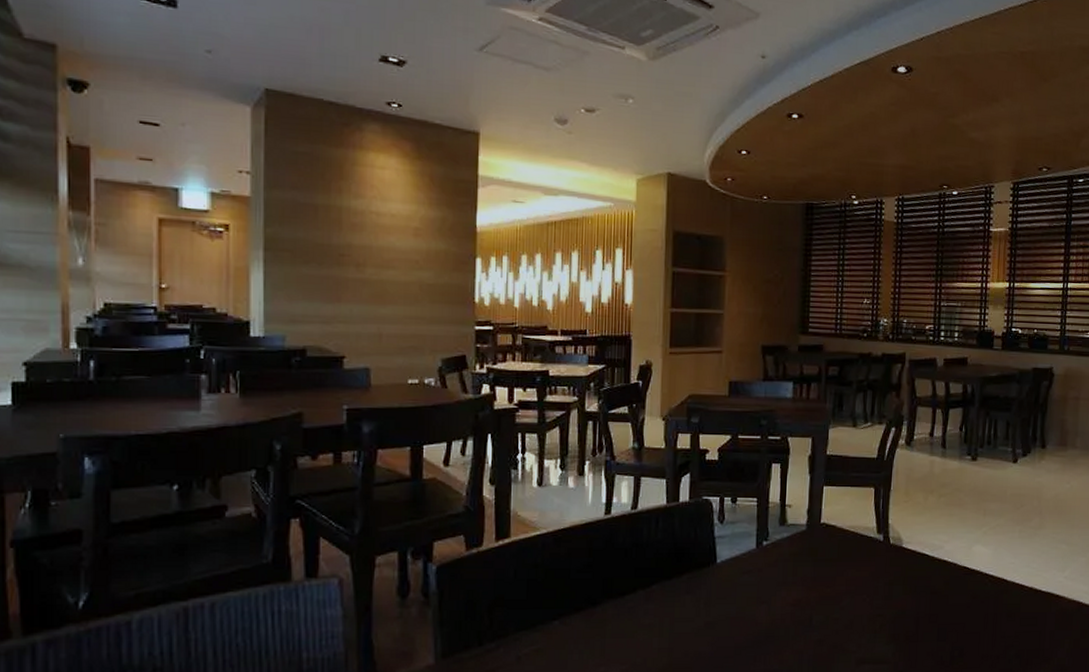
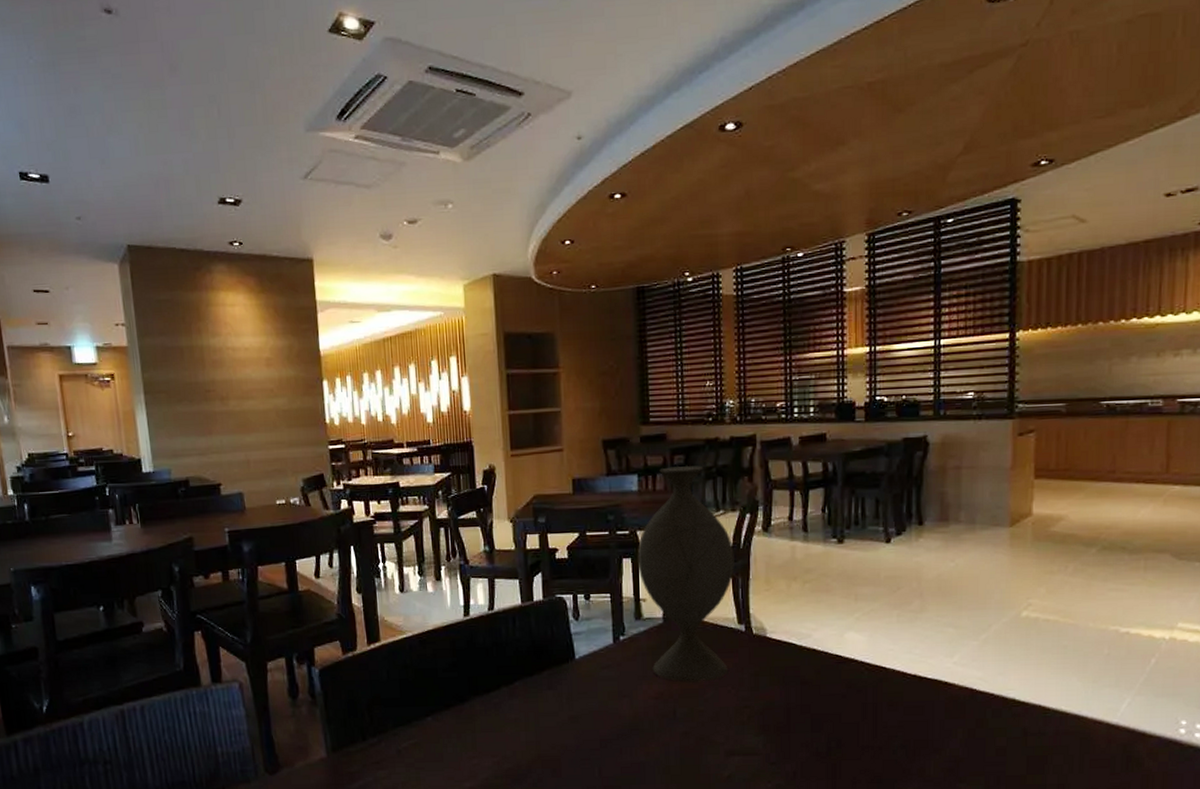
decorative vase: none [786,377,878,590] -> present [637,466,734,683]

